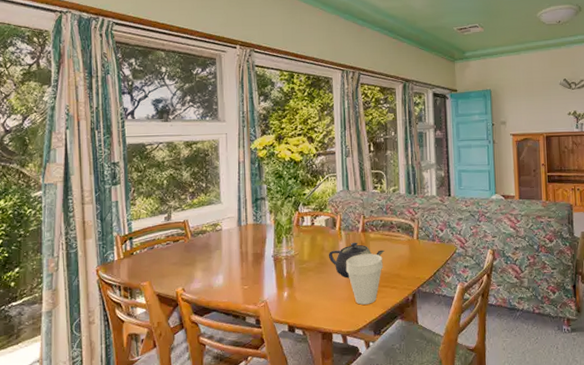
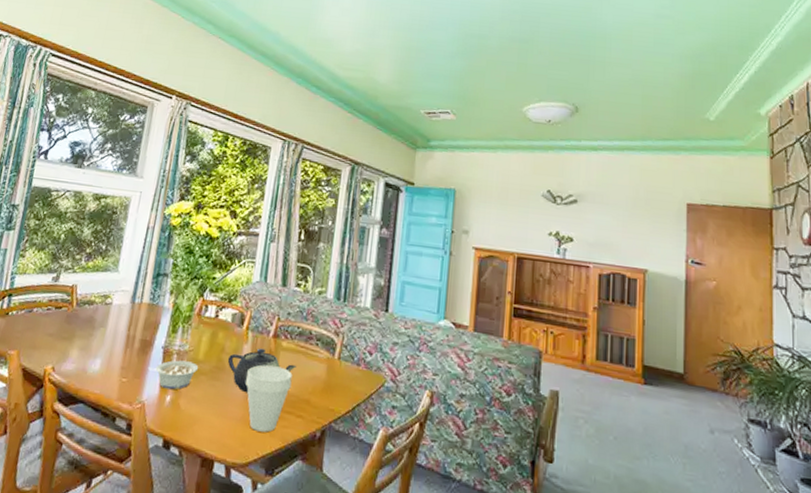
legume: none [263,263,306,288] -> present [147,360,199,390]

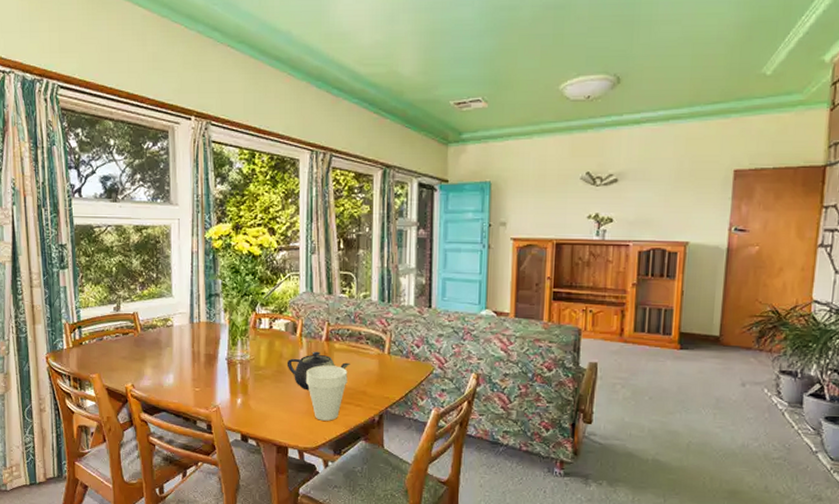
legume: present [147,360,199,390] -> none [216,368,262,394]

